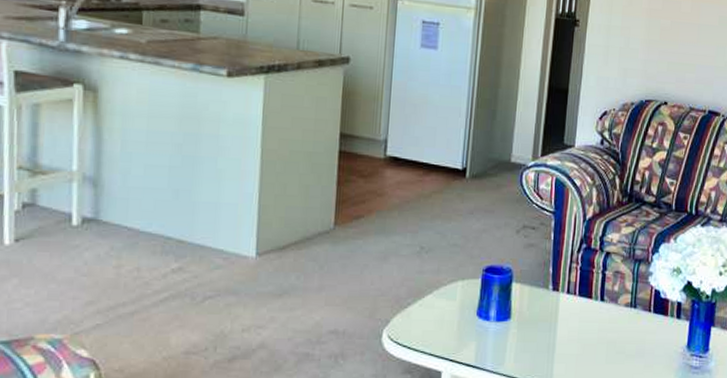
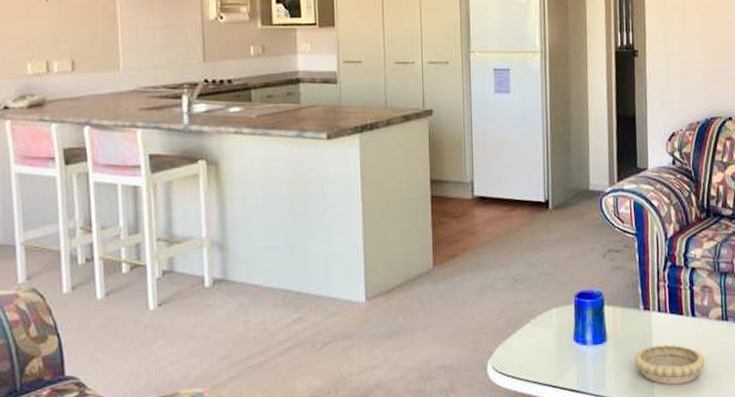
decorative bowl: none [537,326,609,367] -> present [634,344,706,385]

